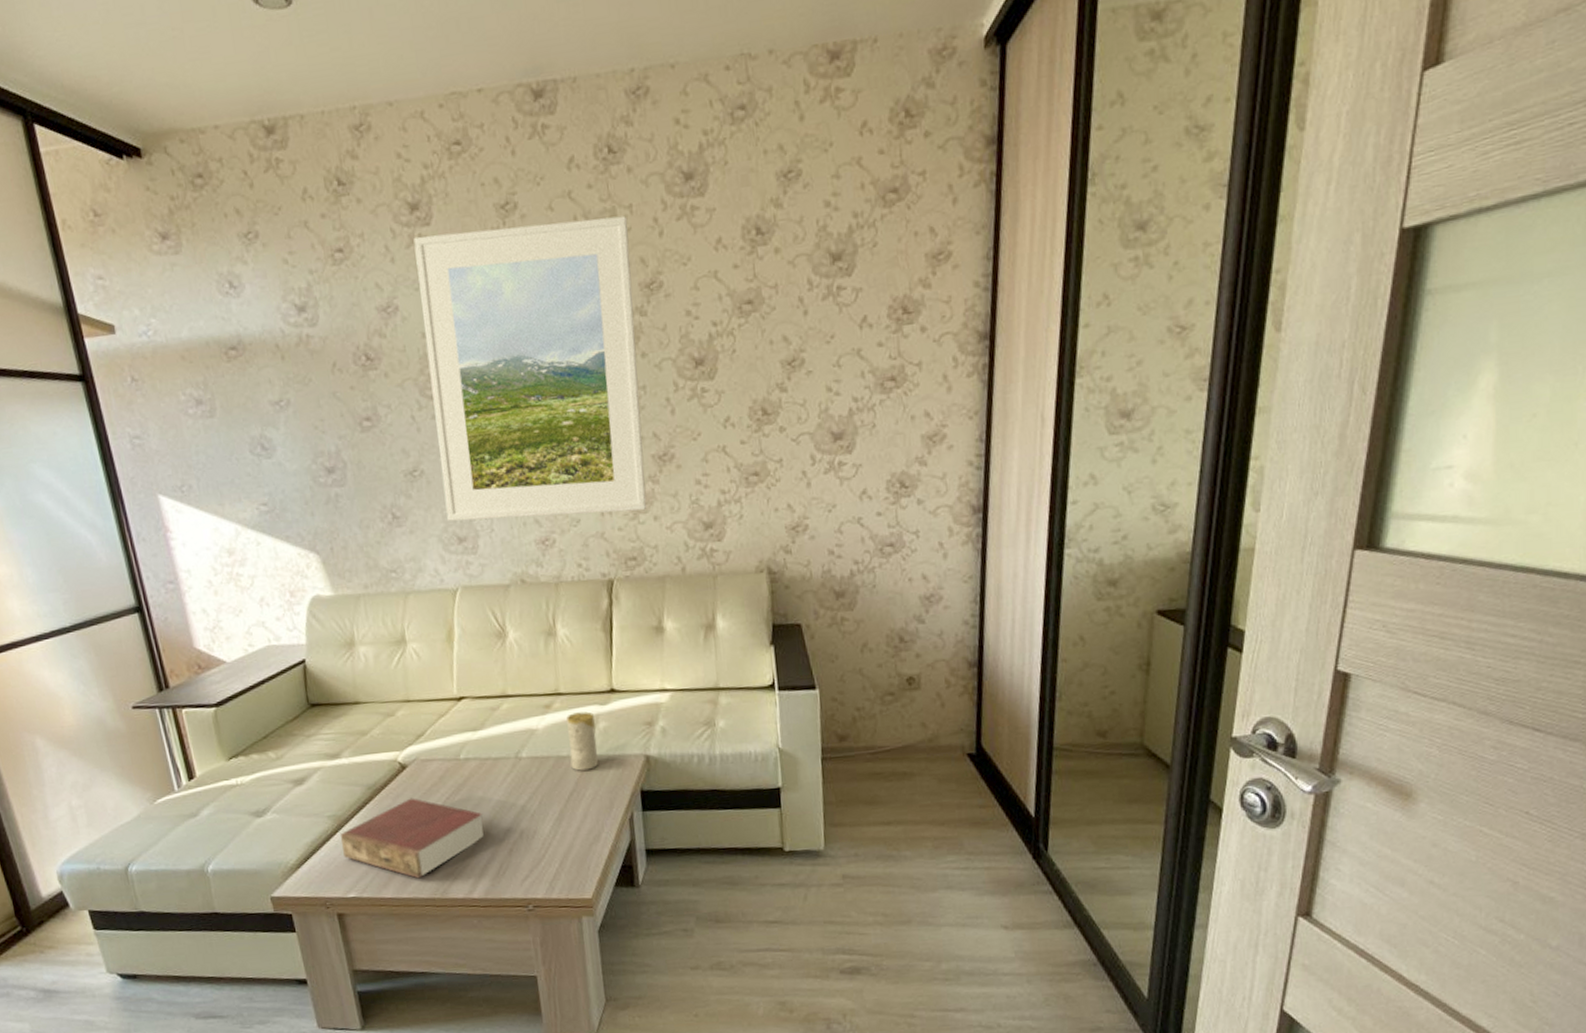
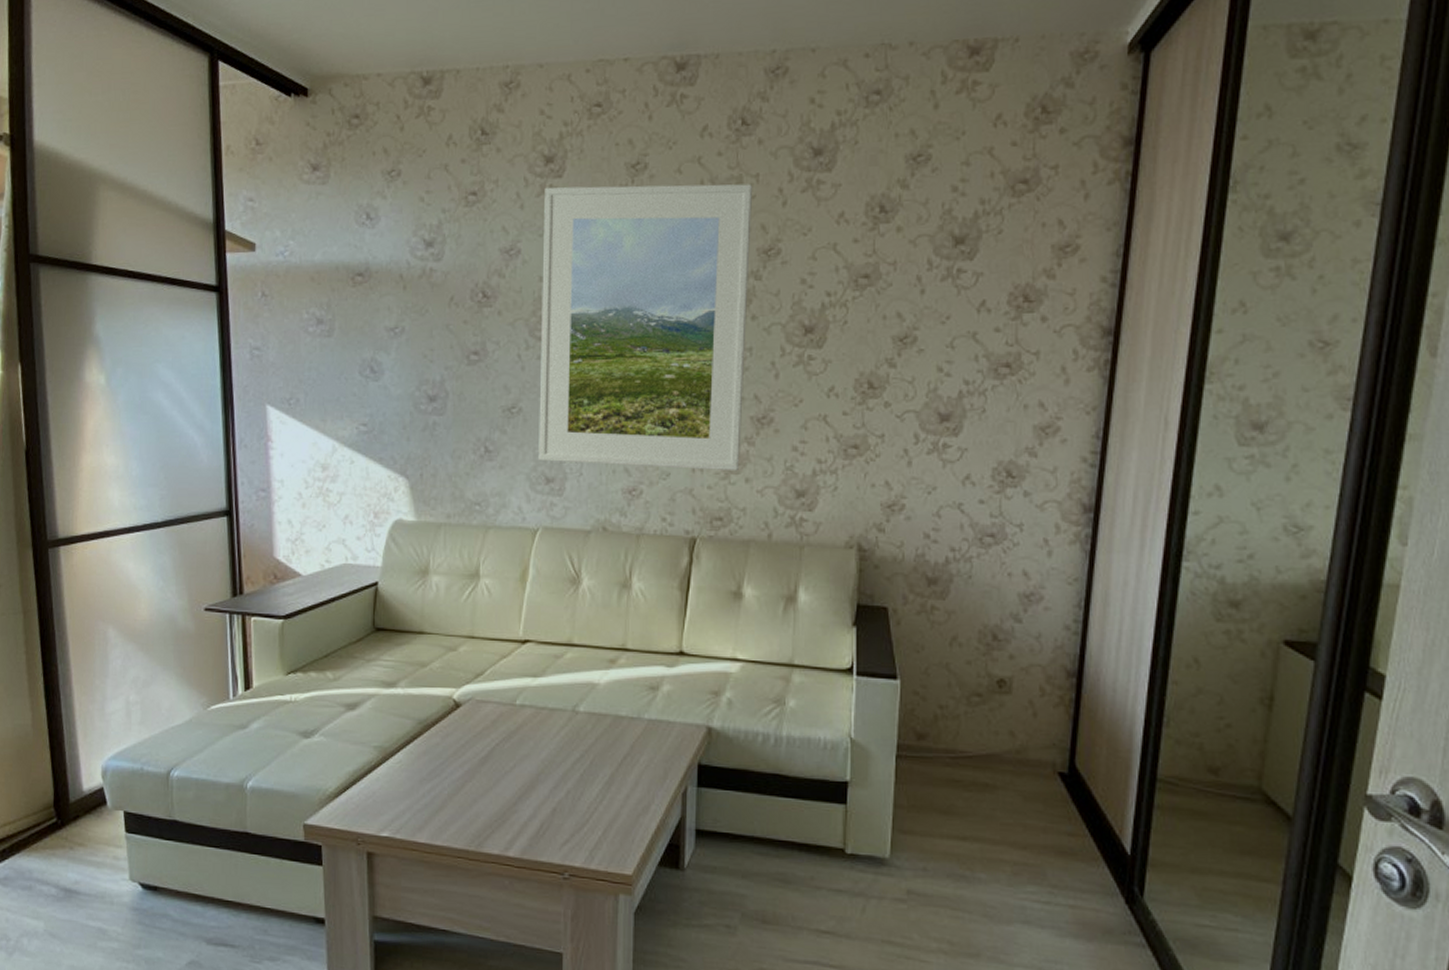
book: present [340,798,484,879] -> none [383,739,532,827]
candle: present [566,711,598,771] -> none [628,671,659,734]

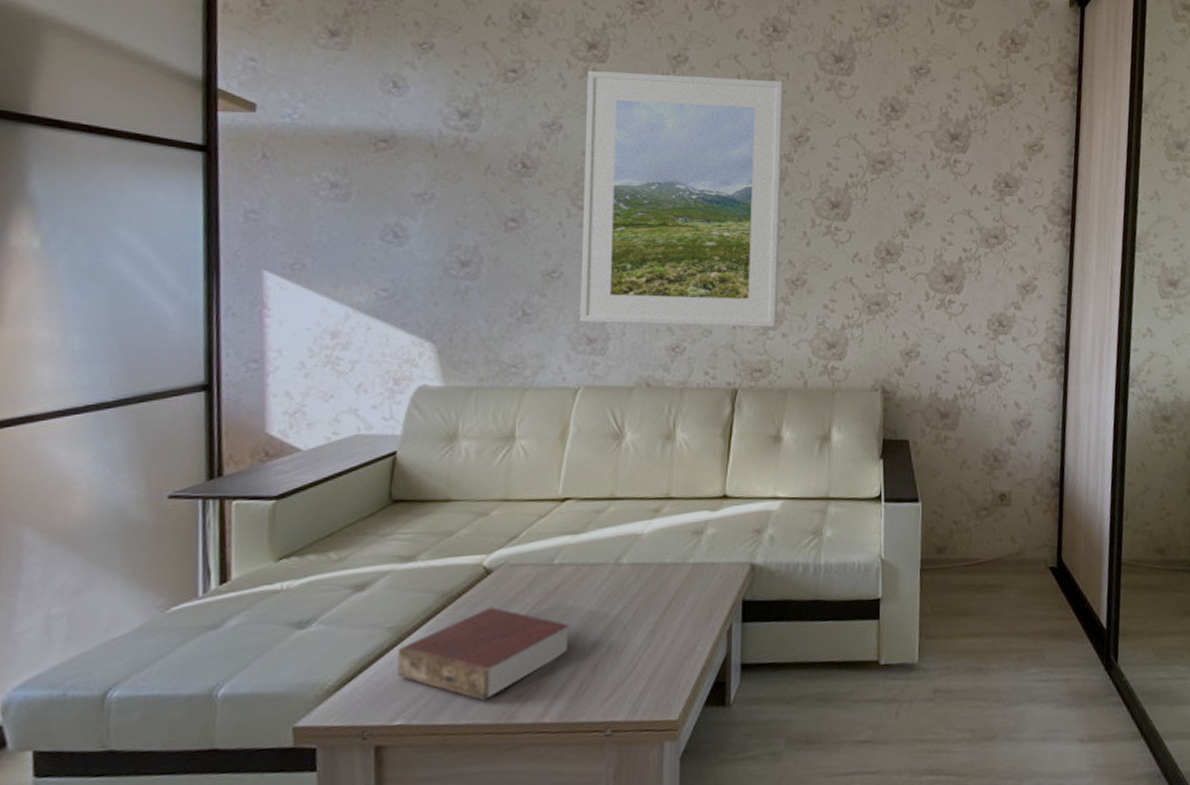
book: none [383,739,532,827] -> present [397,607,571,701]

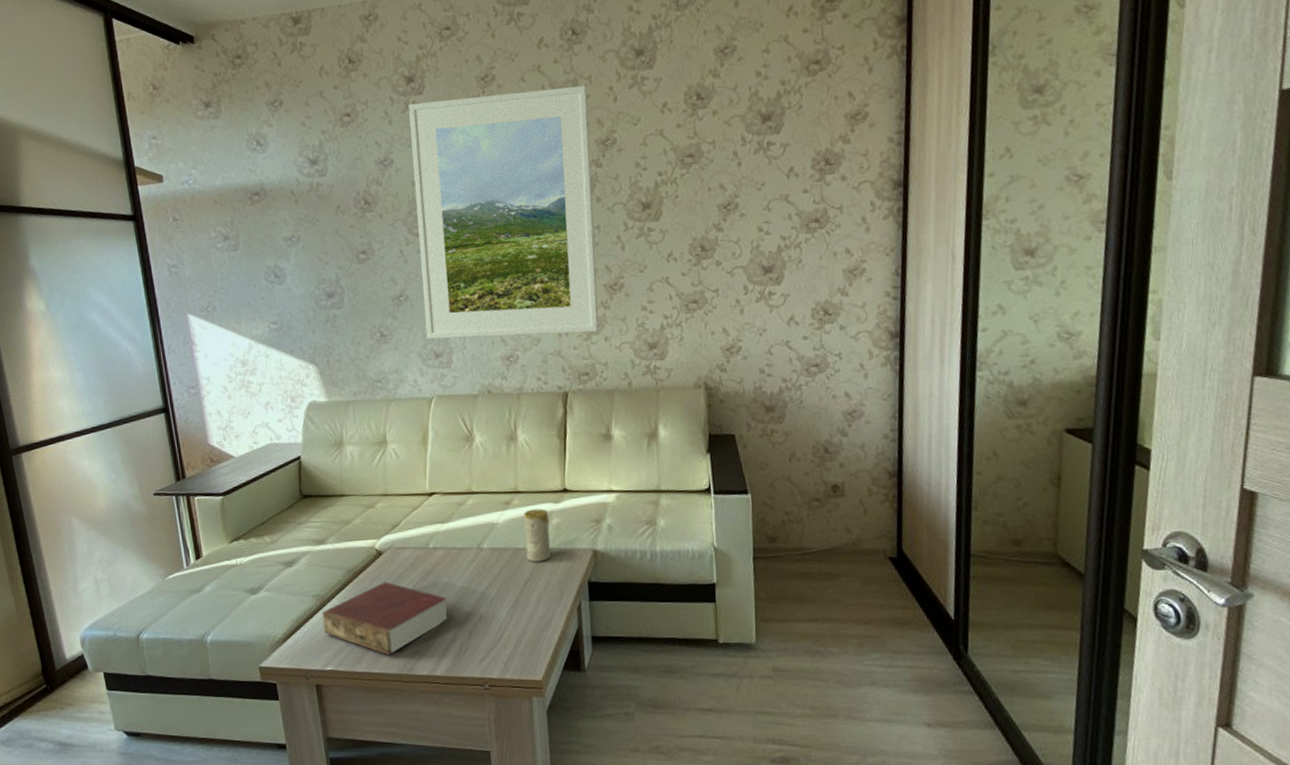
candle: none [673,517,703,579] -> present [524,508,551,562]

